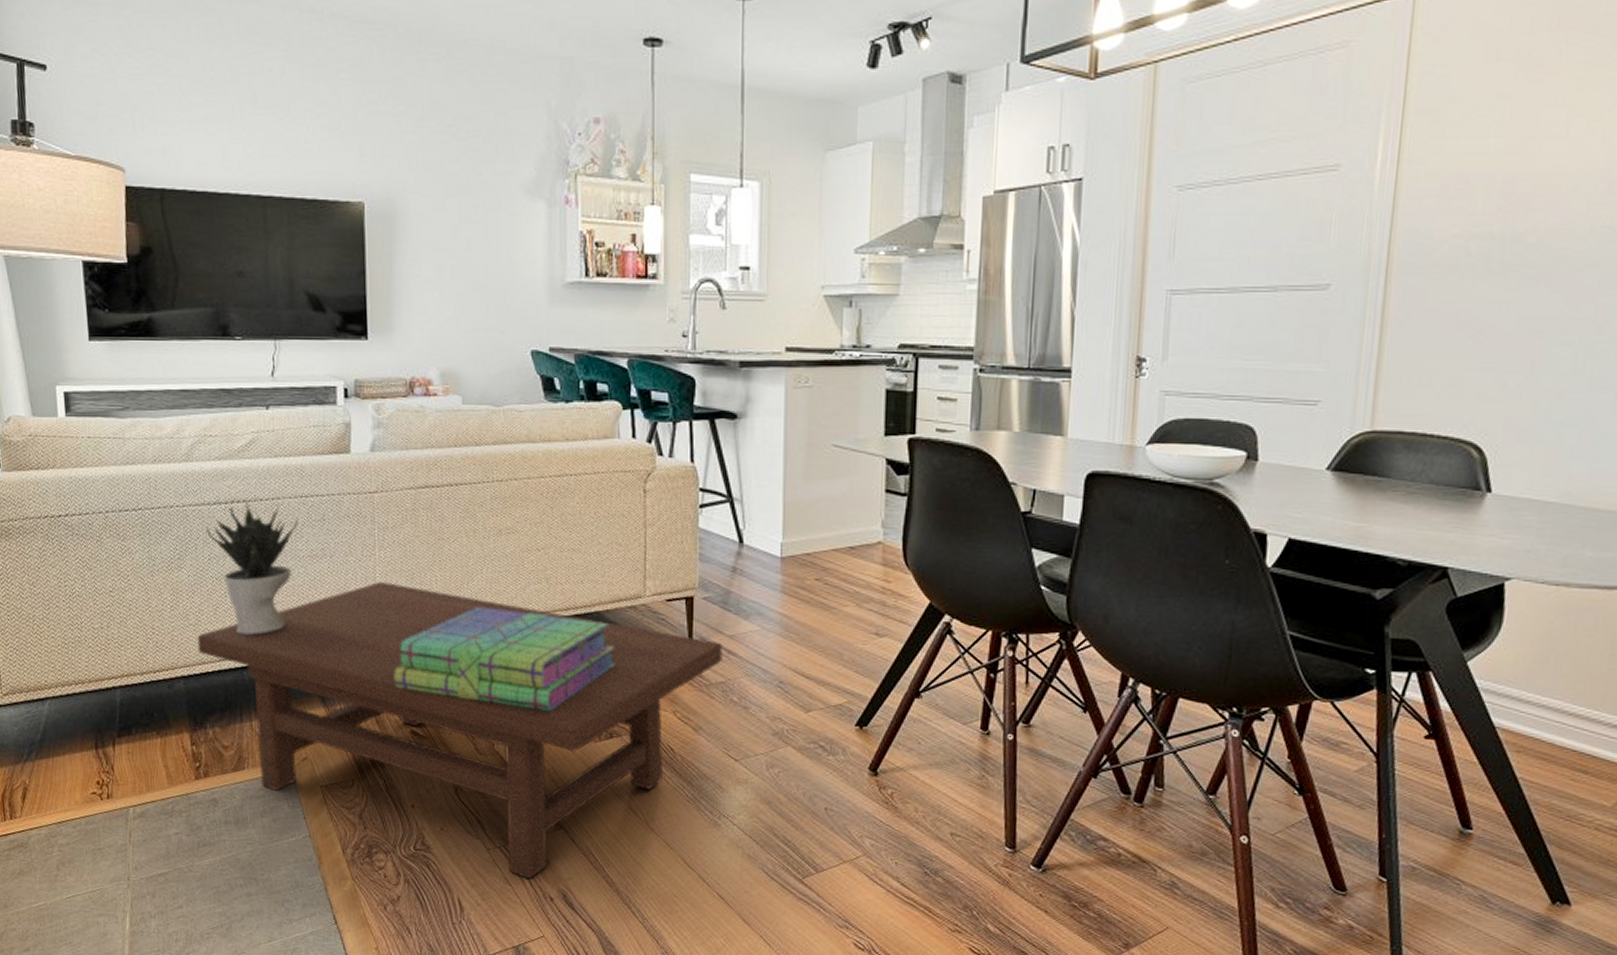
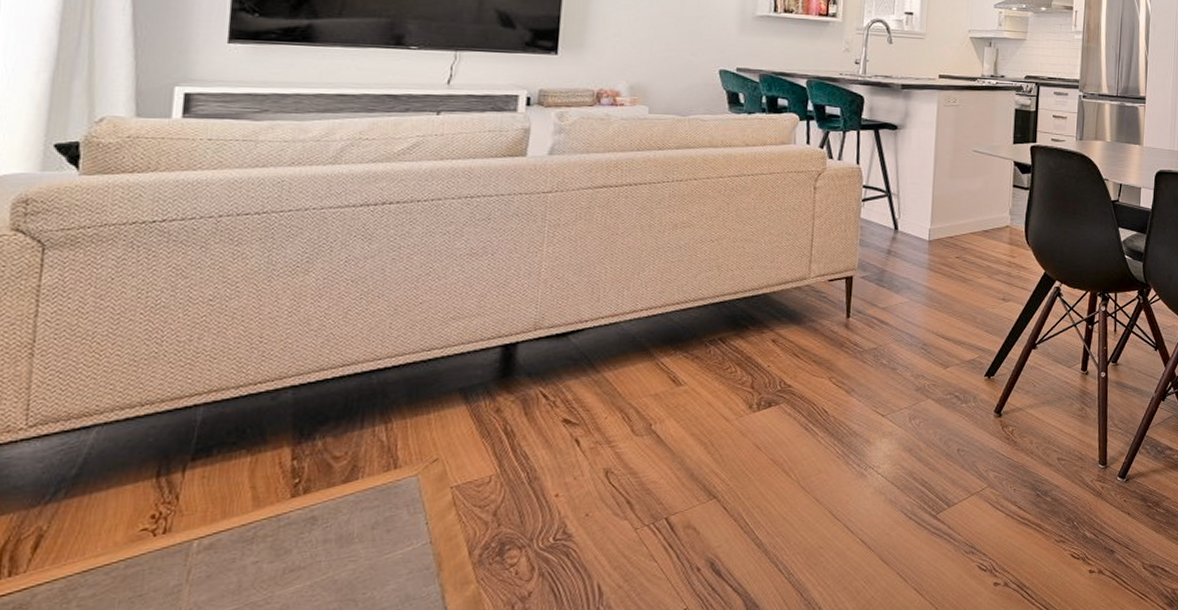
coffee table: present [197,582,723,880] -> none [316,276,876,553]
potted plant: present [206,500,298,635] -> none [347,202,459,336]
stack of books: present [394,607,615,712] -> none [549,295,779,388]

